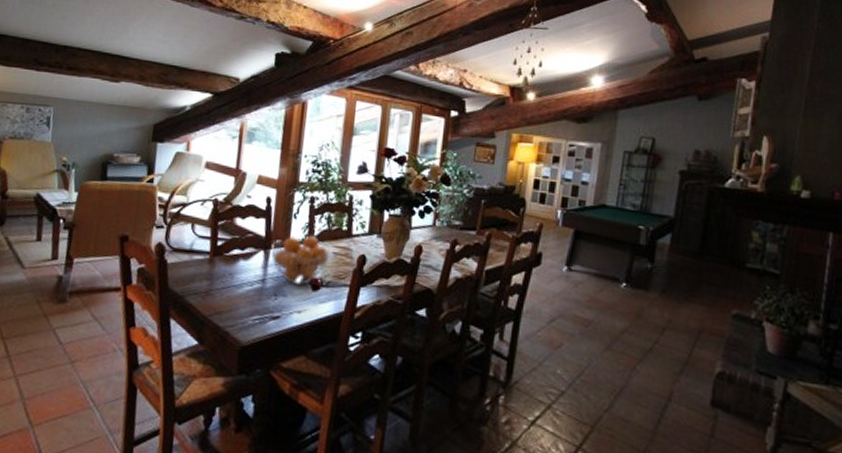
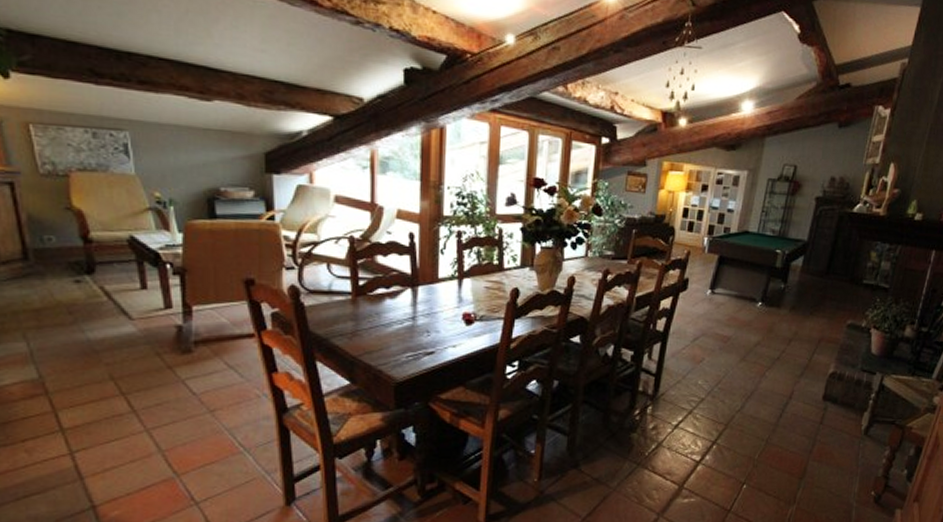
fruit basket: present [271,235,332,286] -> none [419,270,484,322]

